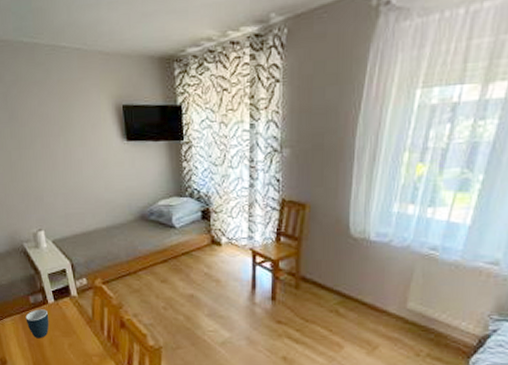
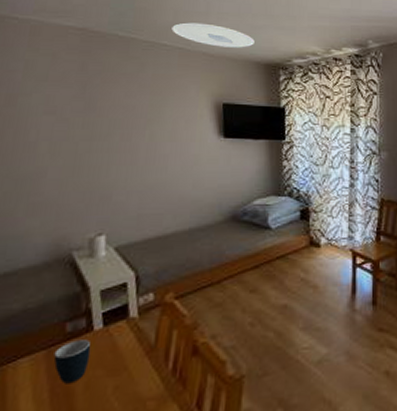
ceiling light: none [67,17,147,43] -> present [171,22,255,48]

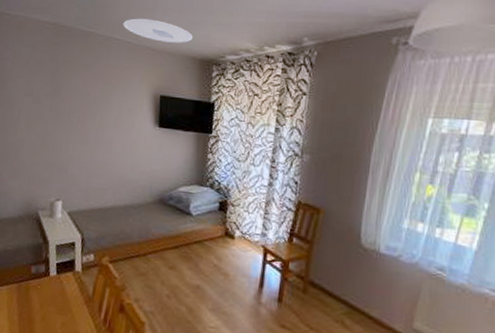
mug: present [53,339,92,384] -> none [22,280,48,313]

